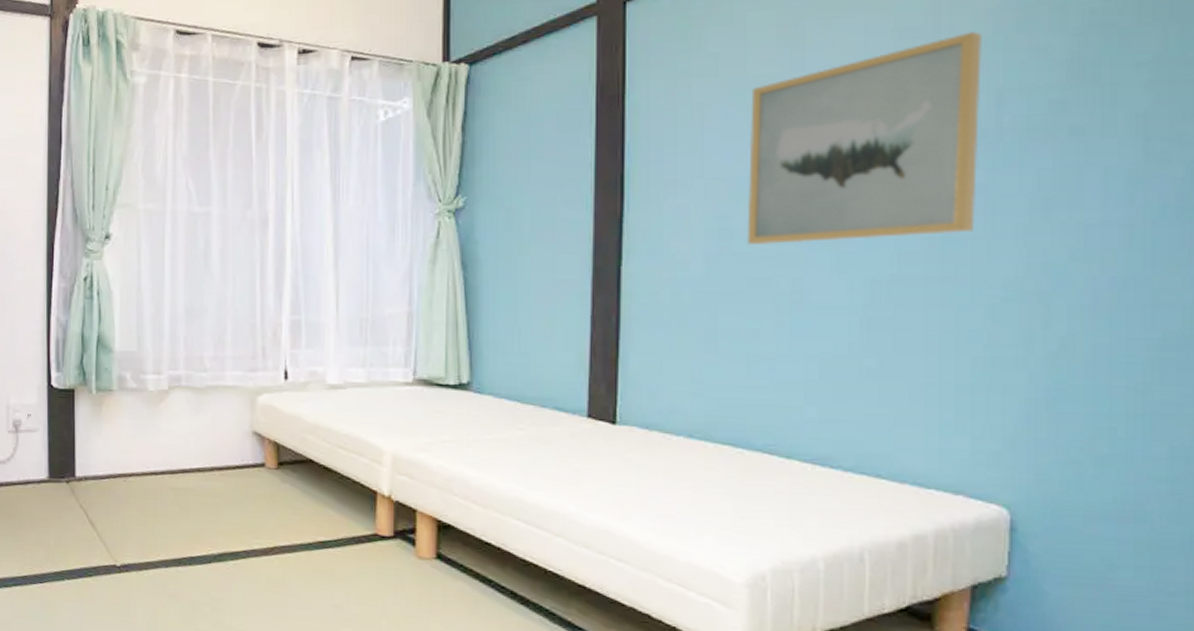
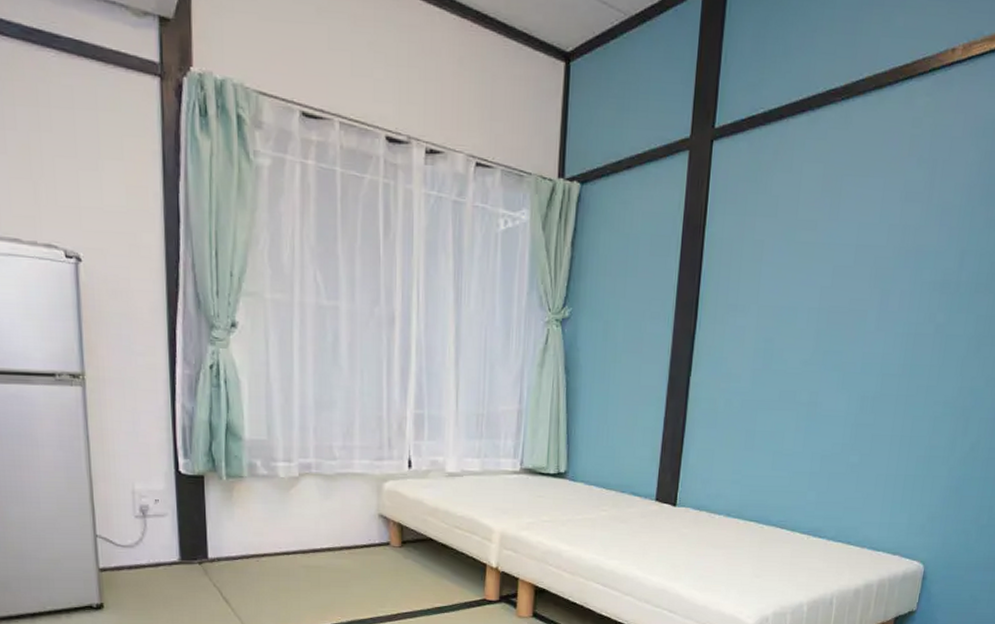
wall art: present [747,31,984,245] -> none [782,200,959,364]

